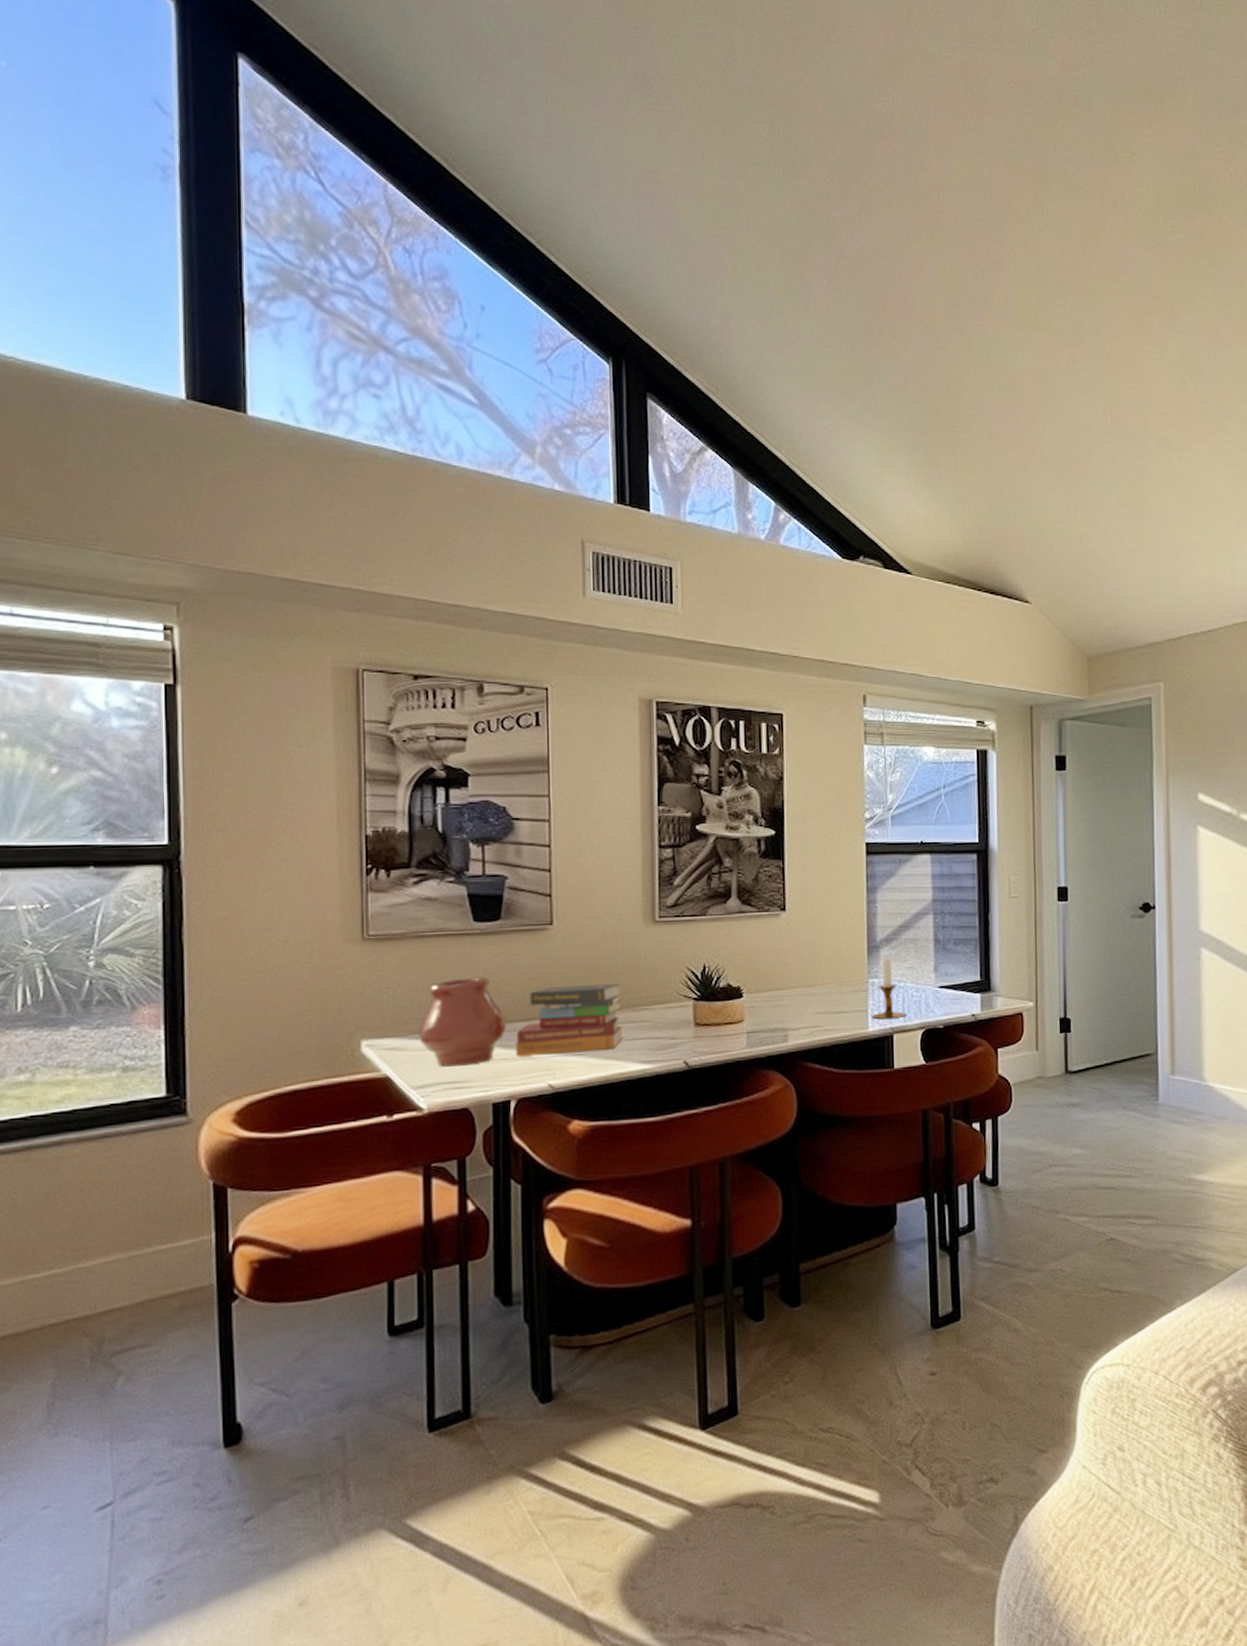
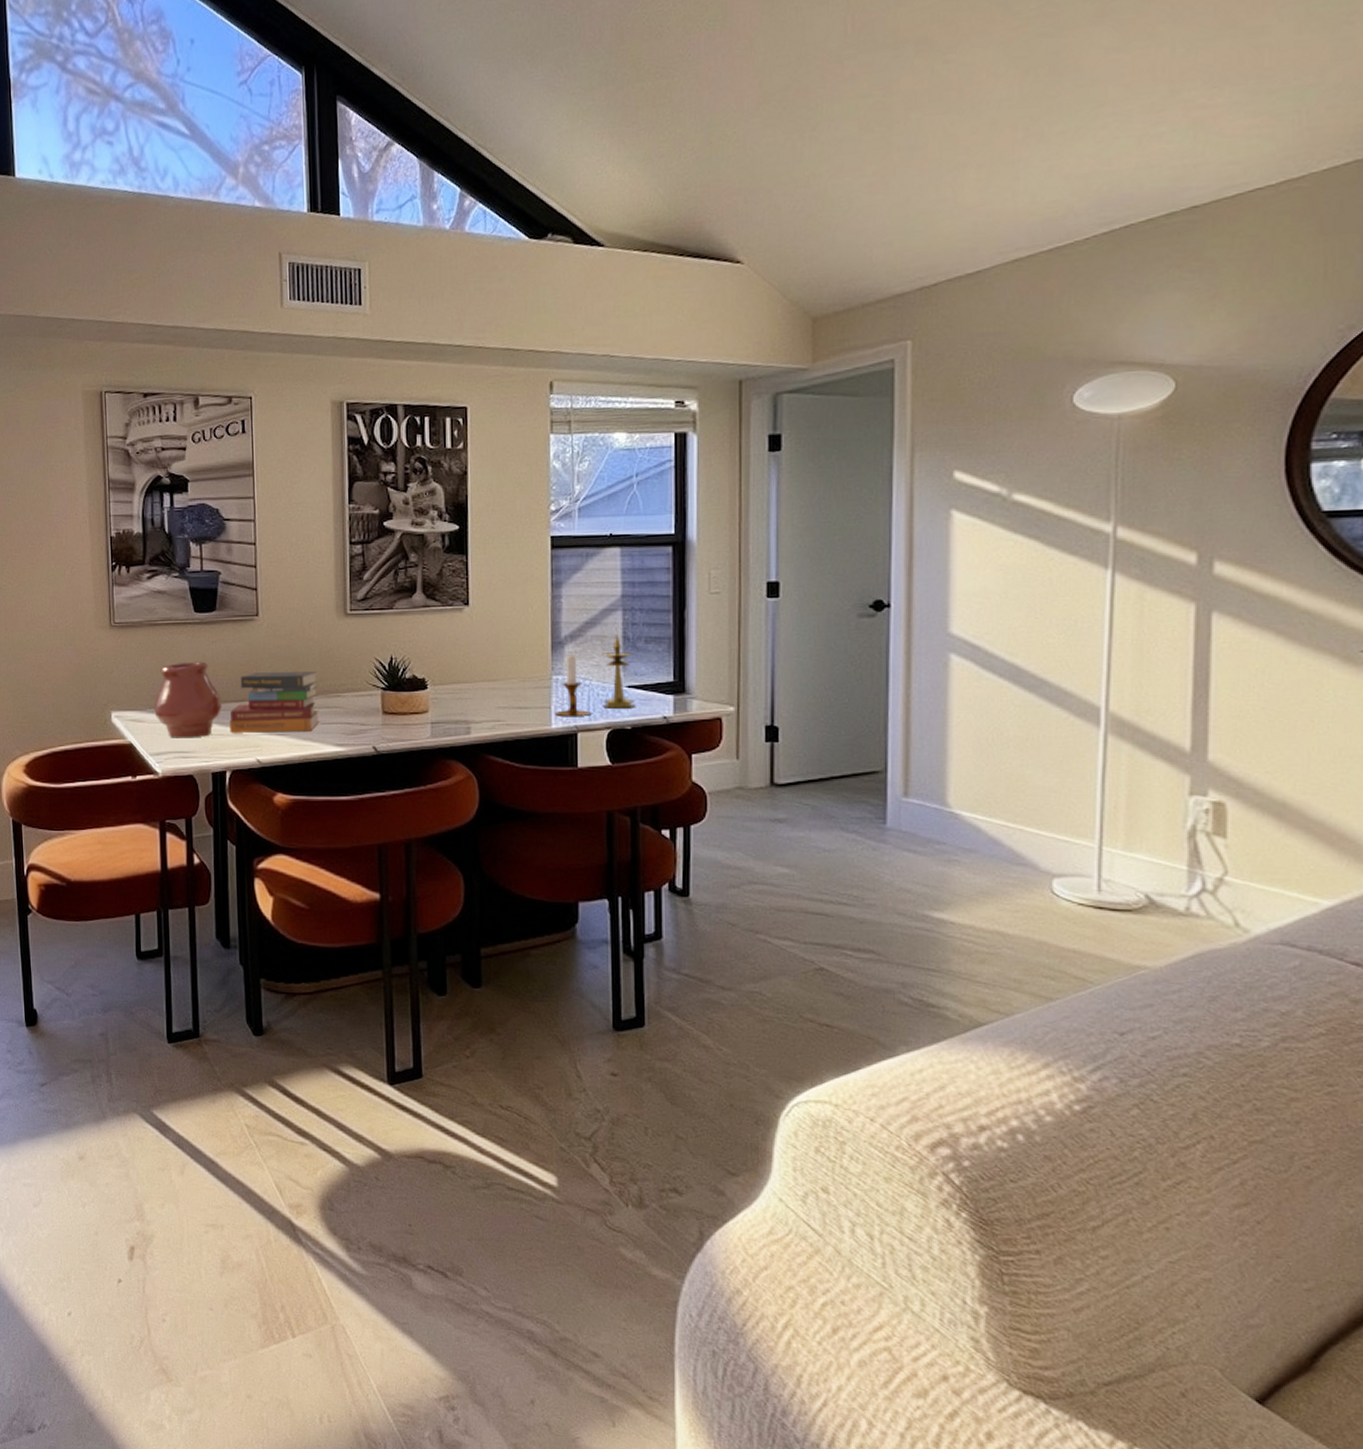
candlestick: none [915,937,946,1009] -> present [601,635,635,708]

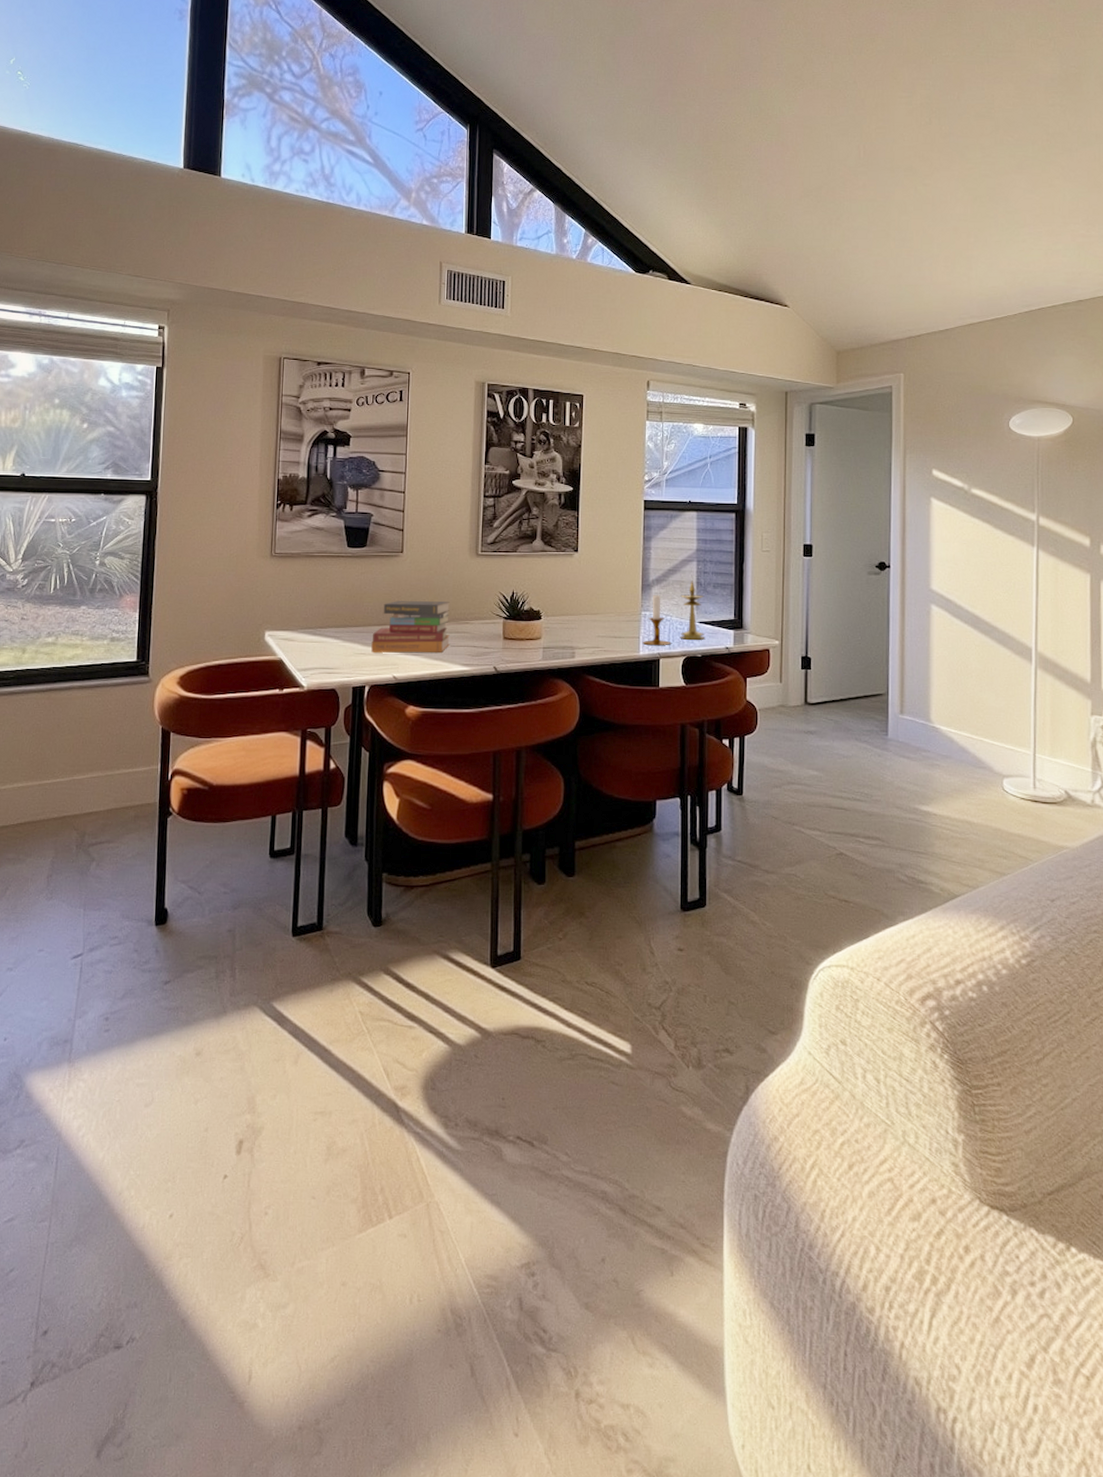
vase: present [154,661,223,738] -> none [304,589,366,656]

